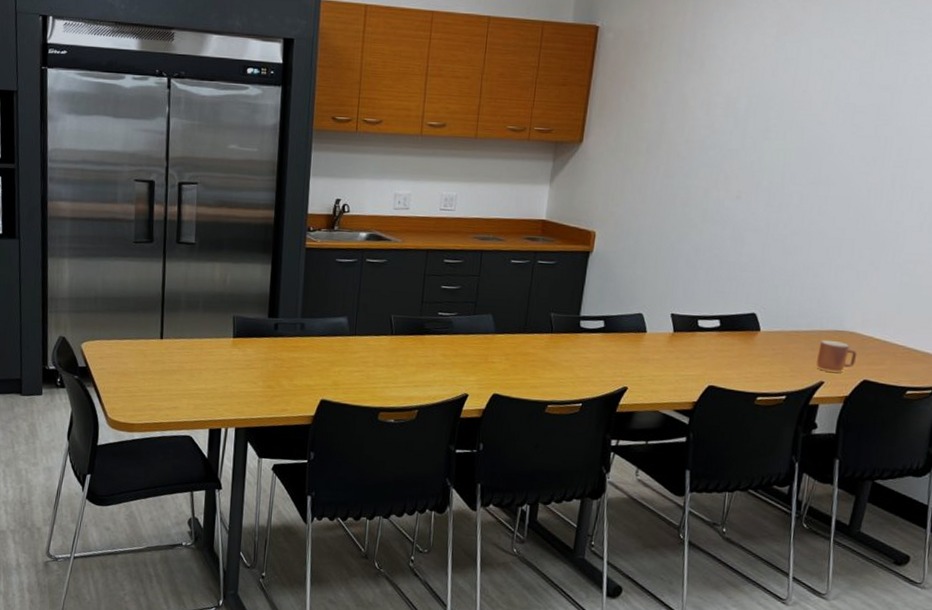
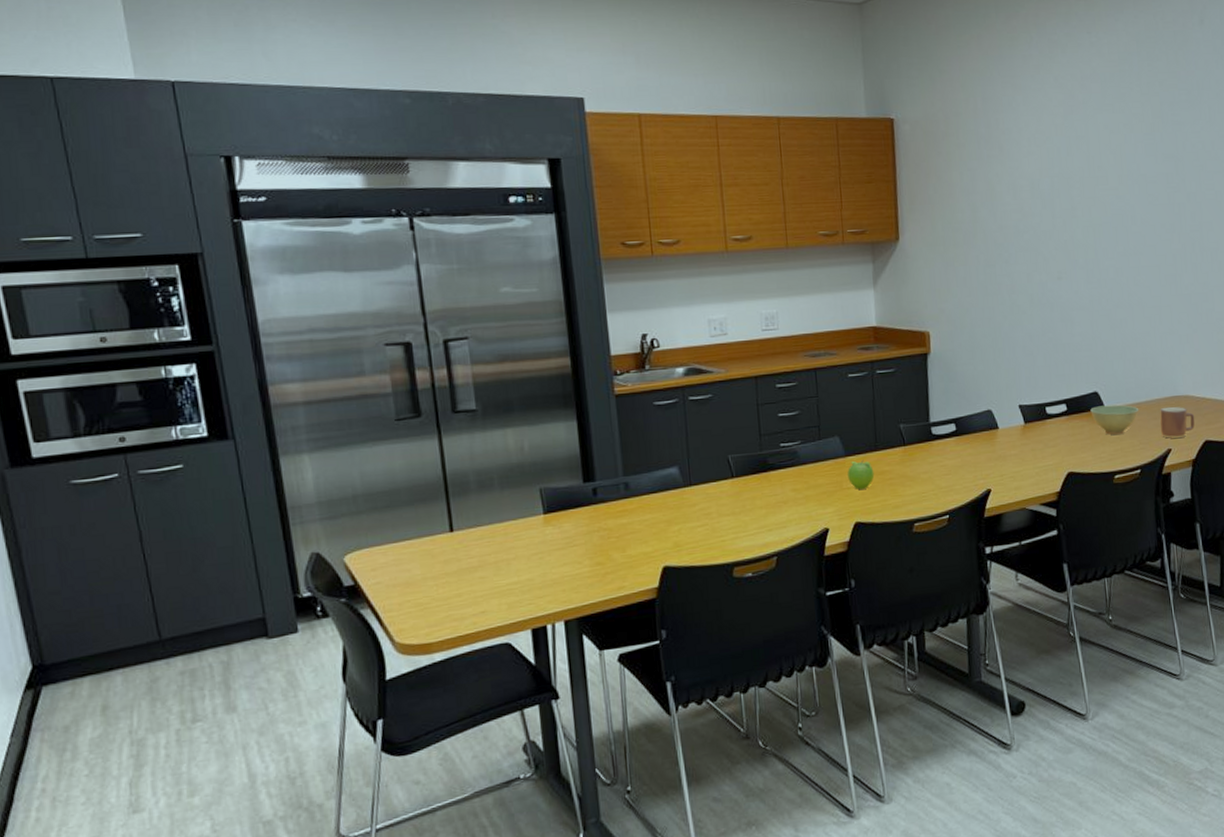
fruit: none [494,339,519,366] -> present [847,459,875,489]
bowl: none [744,327,797,359] -> present [1090,404,1139,435]

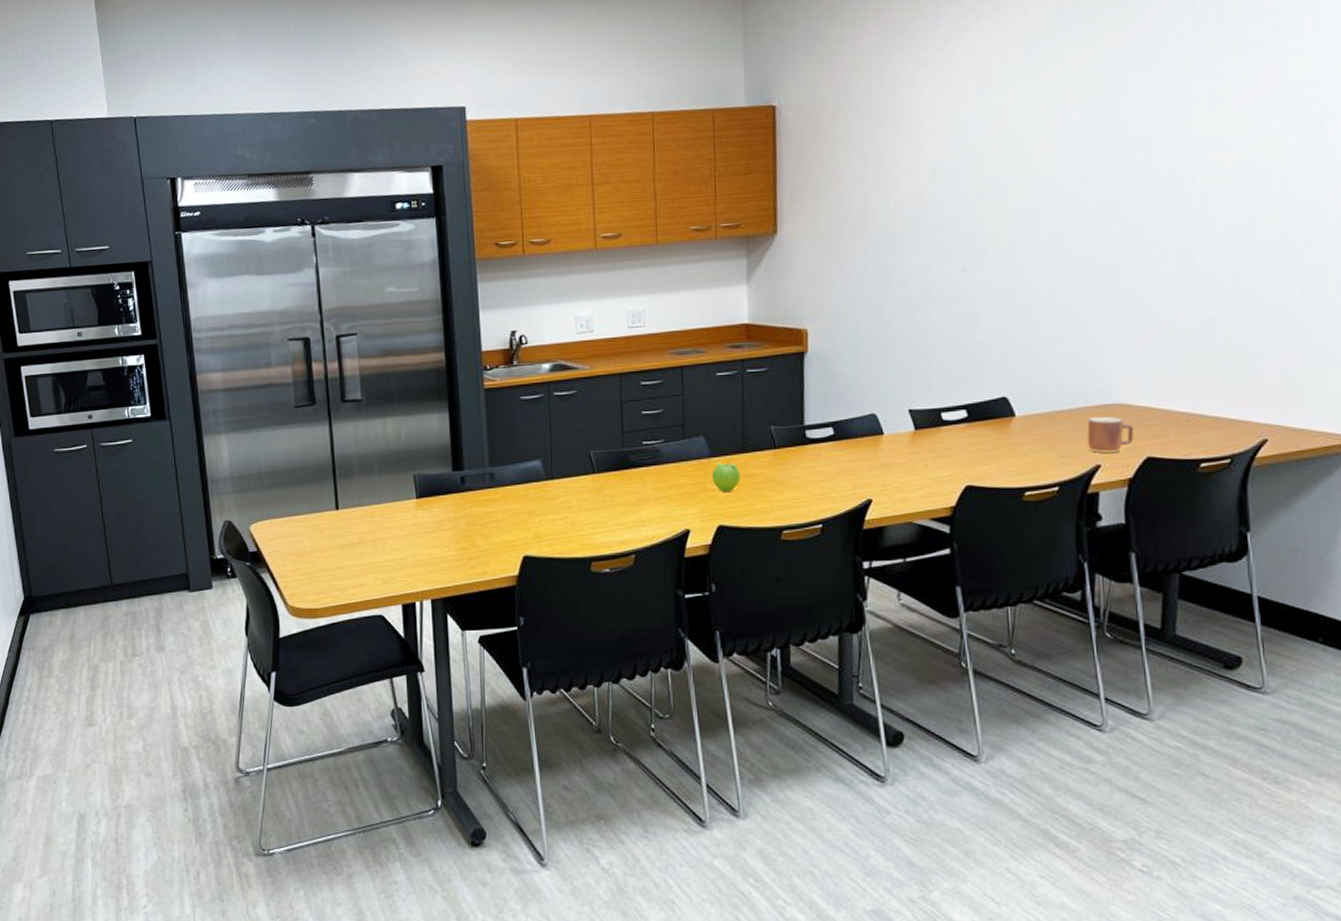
bowl: present [1090,404,1139,435] -> none [997,412,1060,447]

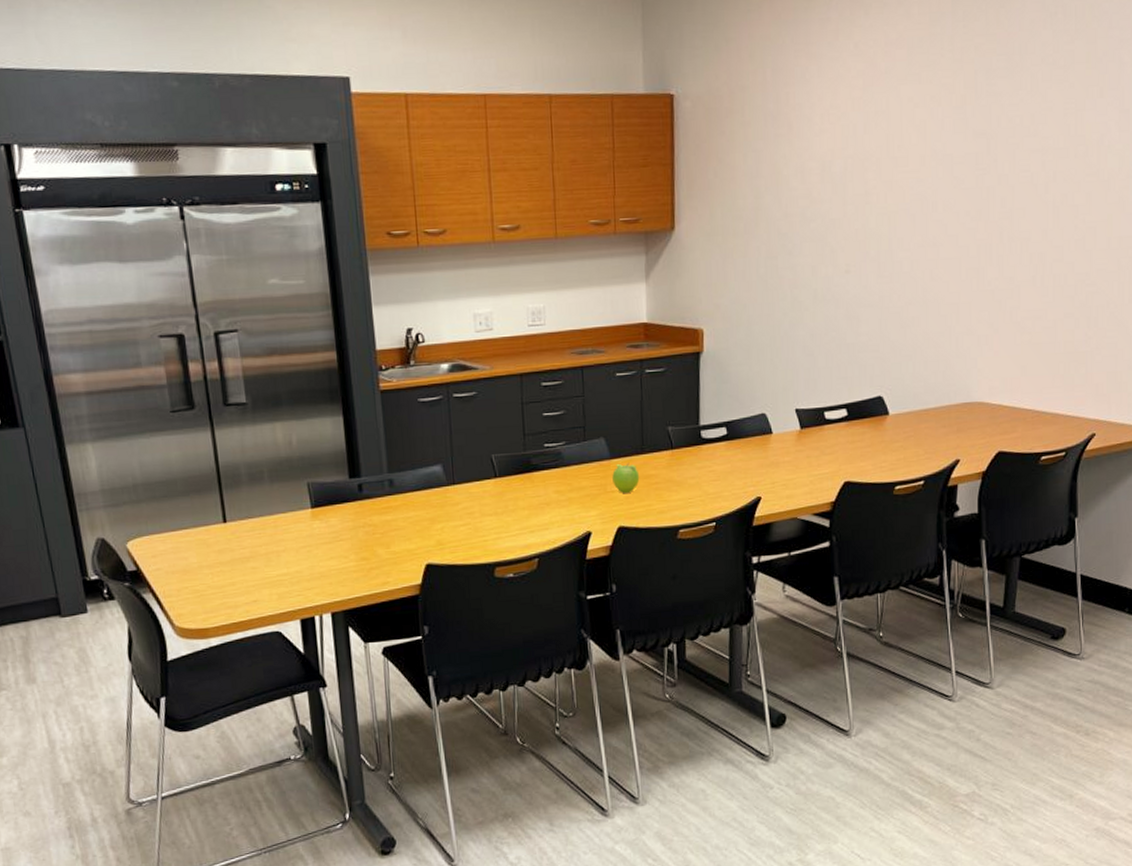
mug: present [1086,416,1134,454] -> none [949,413,989,449]

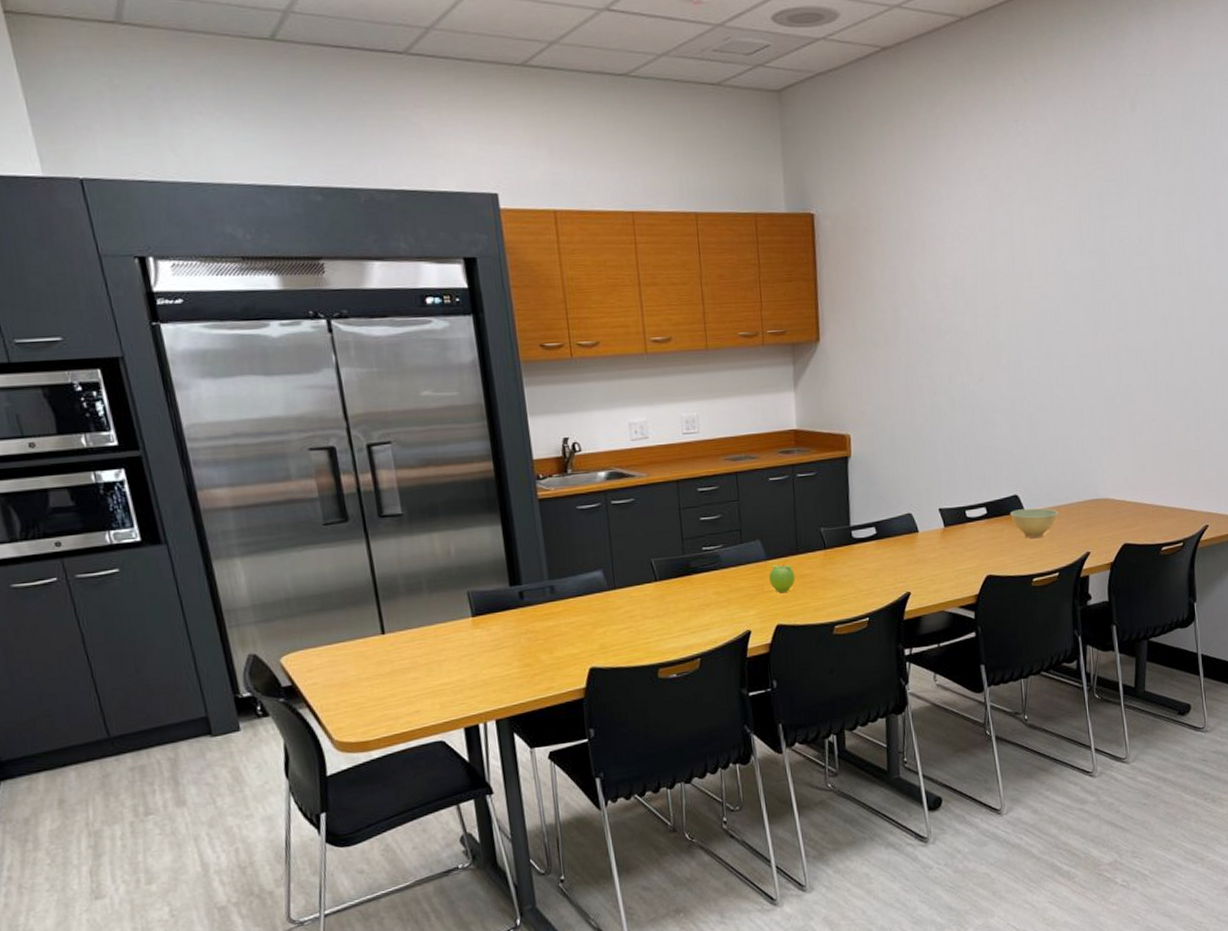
bowl: none [873,410,927,444] -> present [1010,508,1059,539]

